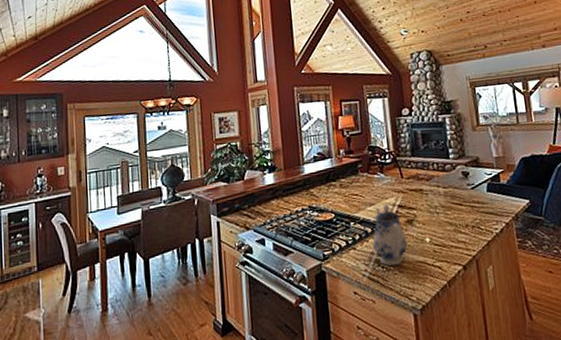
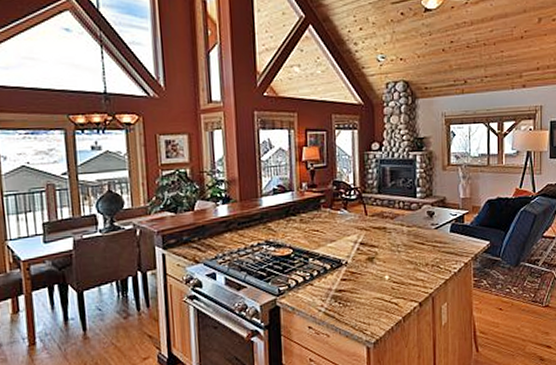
teapot: present [372,205,408,266] -> none [331,242,366,302]

